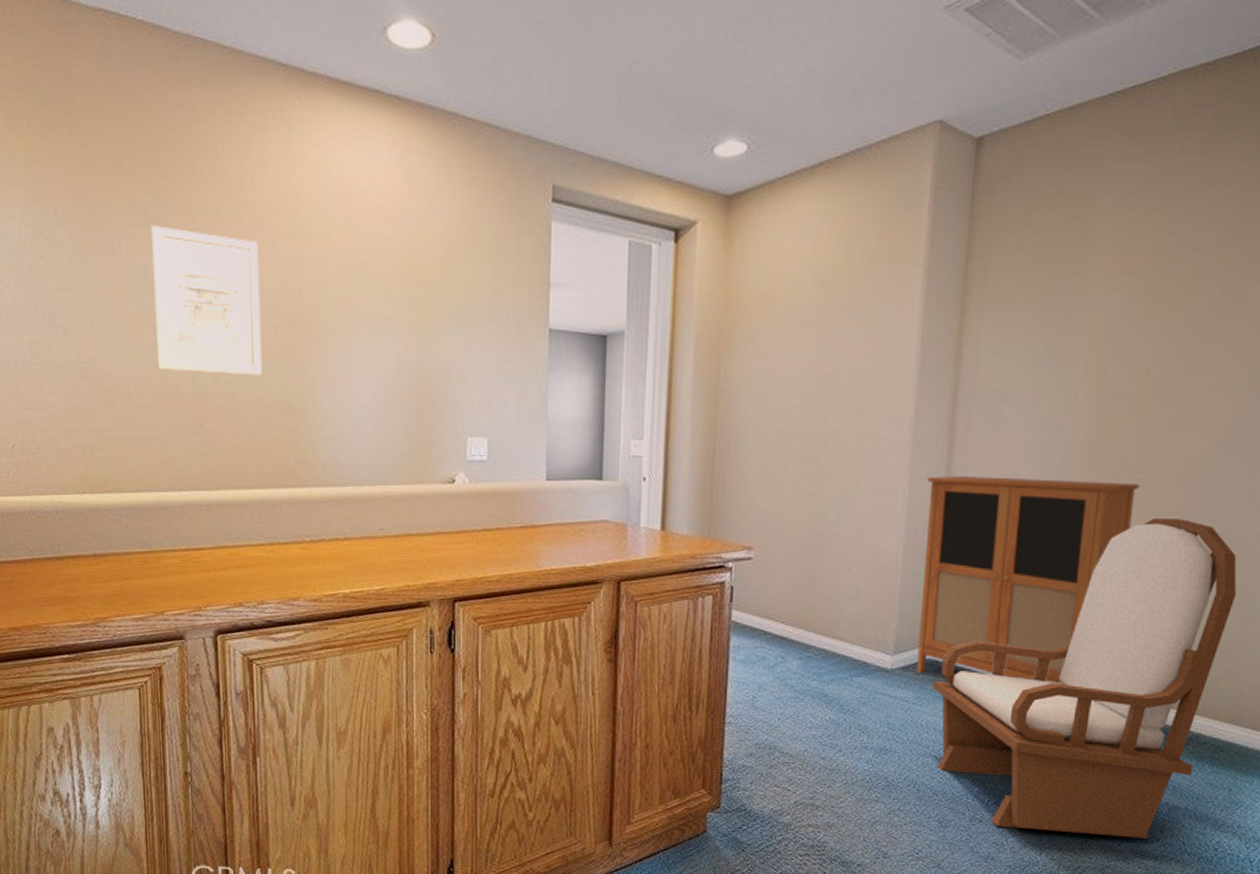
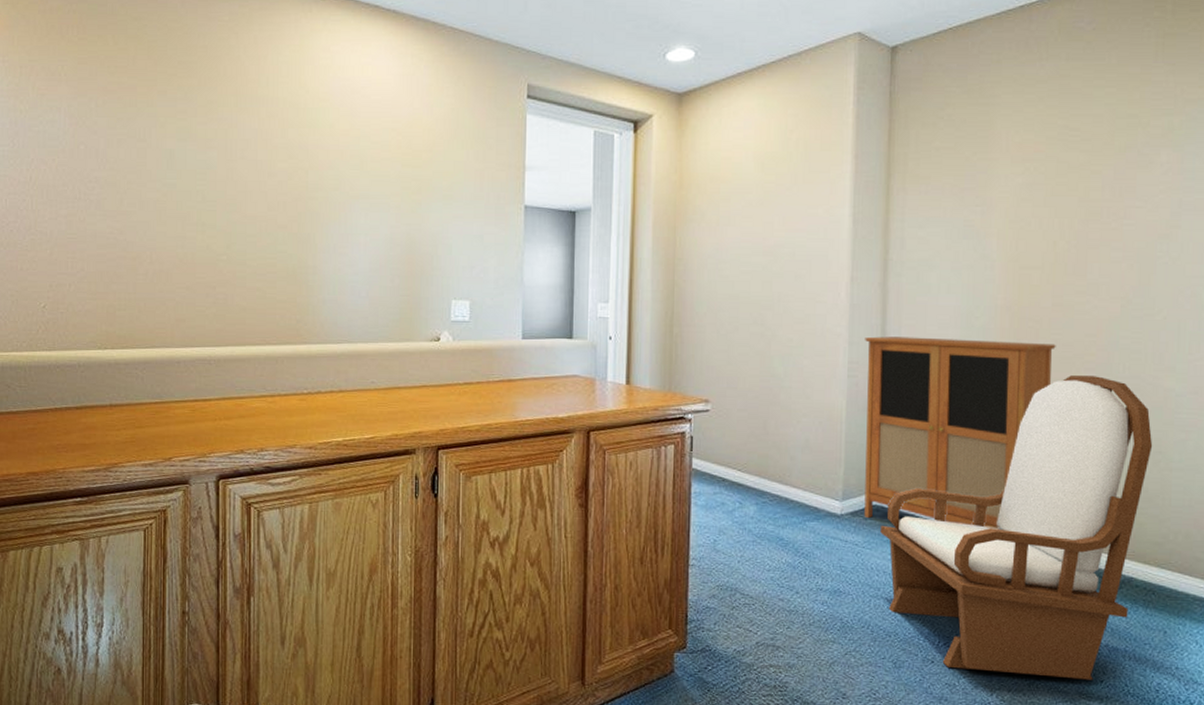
wall art: present [151,226,263,376] -> none [177,116,272,245]

